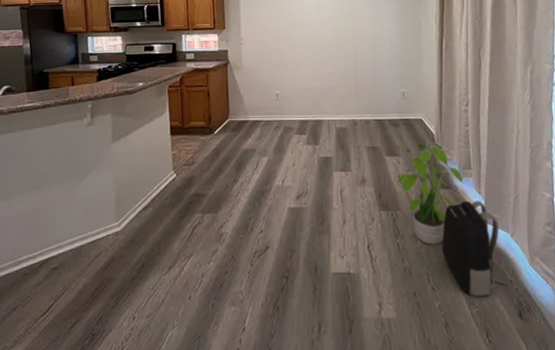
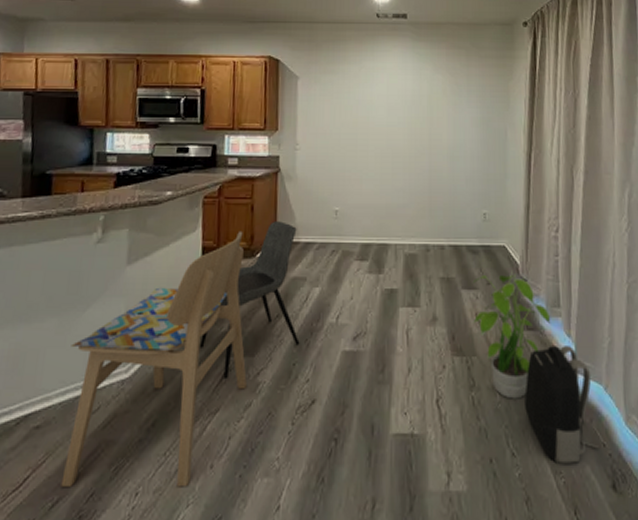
dining chair: none [75,113,213,314] -> present [61,230,247,488]
dining chair: none [173,104,253,231] -> present [199,221,300,380]

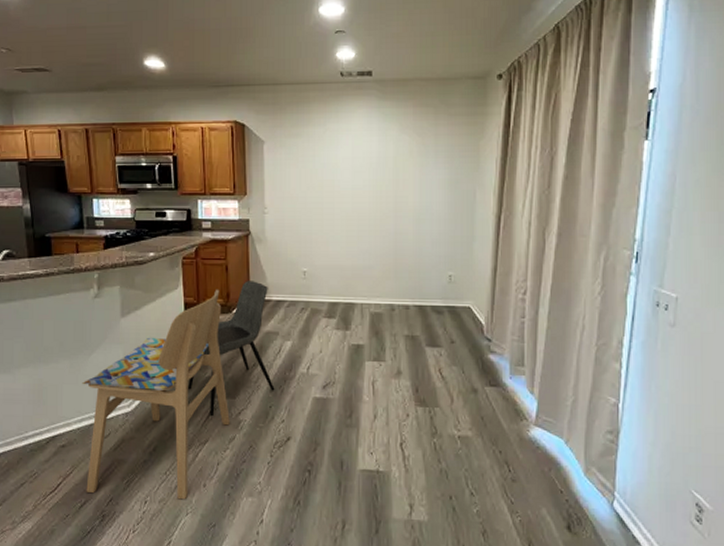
potted plant: present [473,269,551,399] -> none [436,329,514,447]
backpack: present [524,346,599,464] -> none [485,401,556,506]

